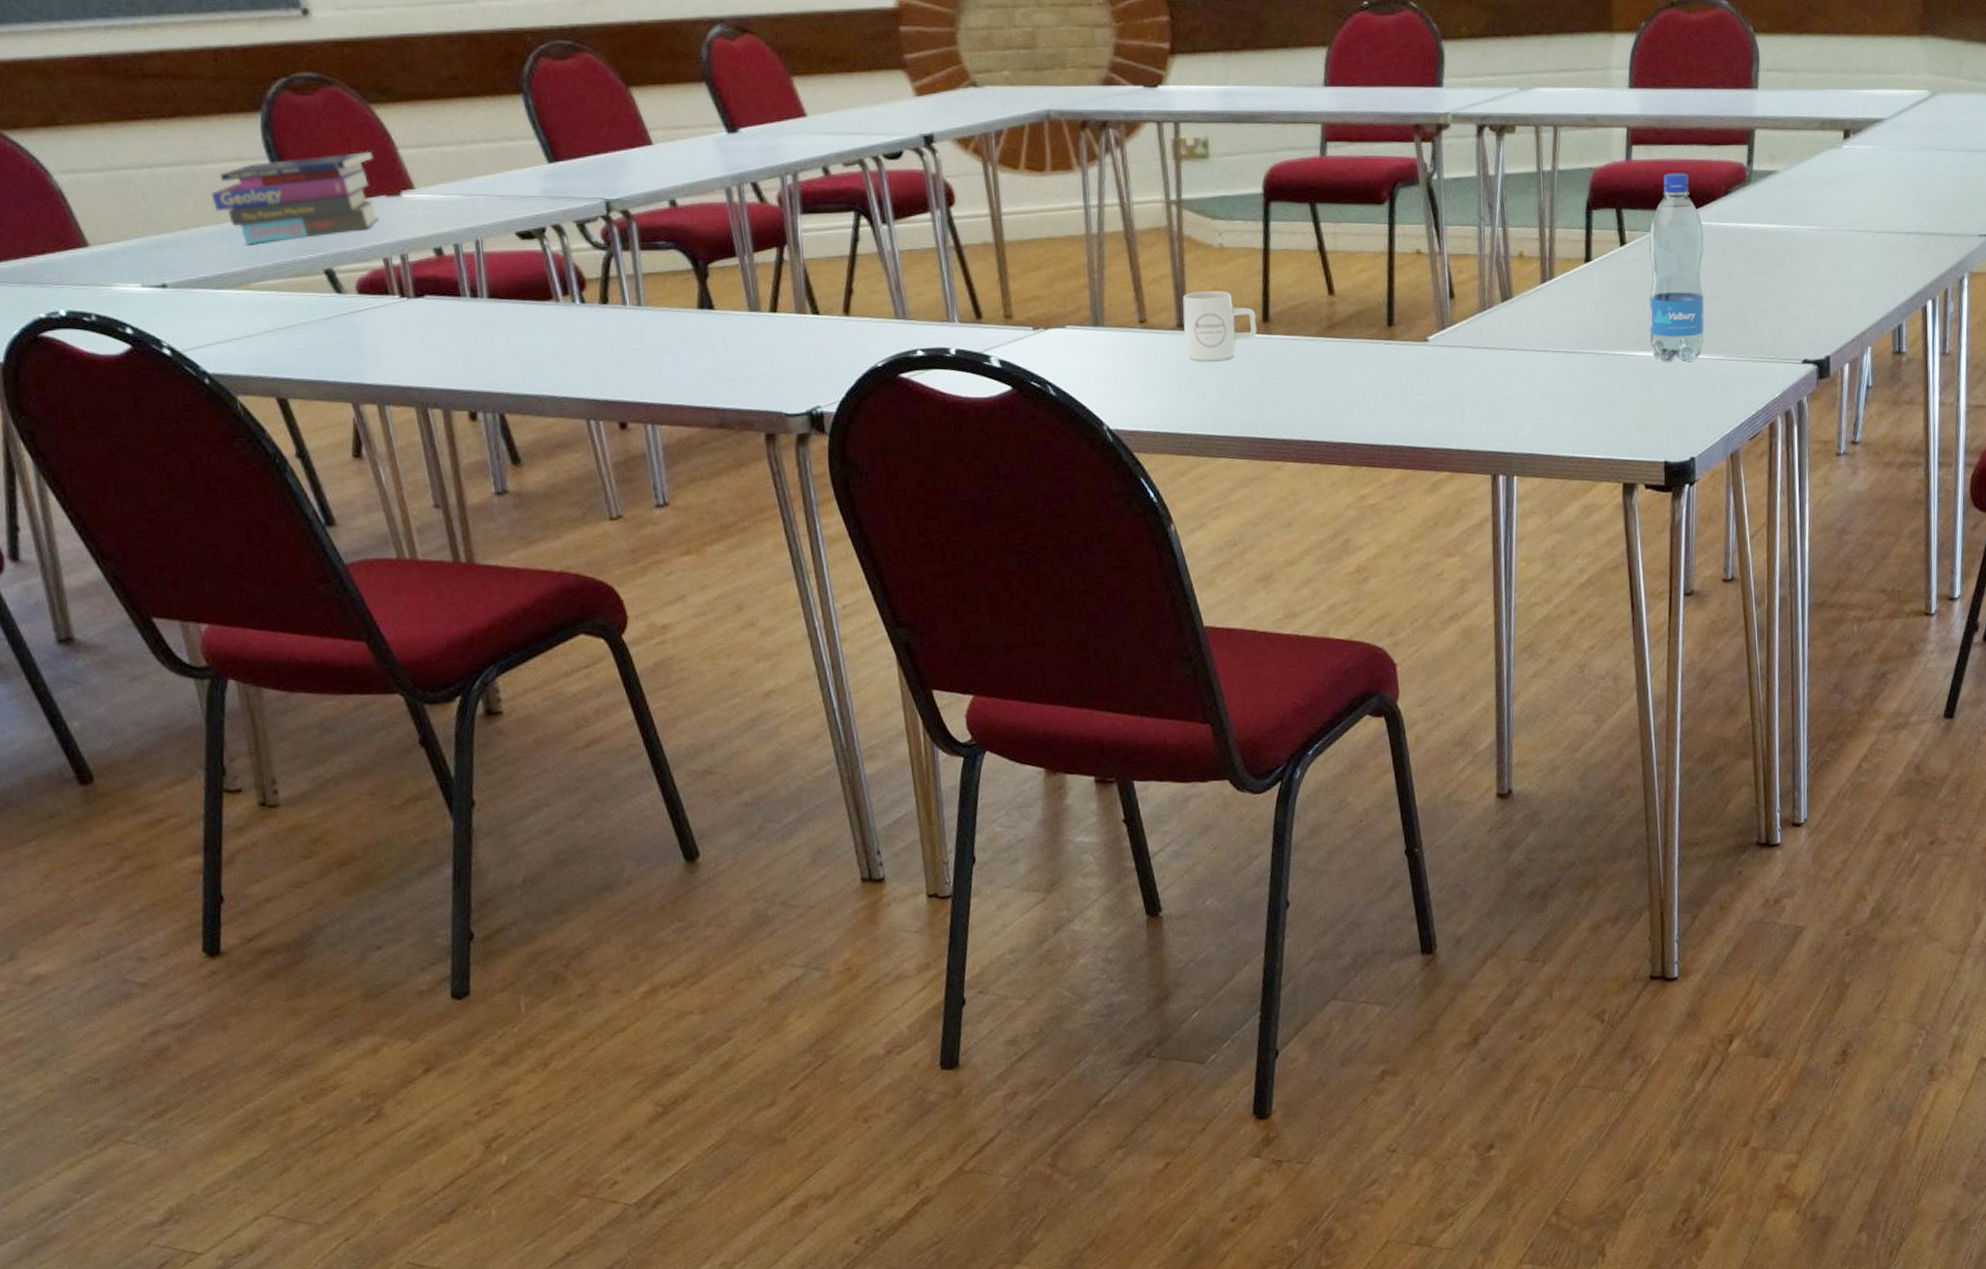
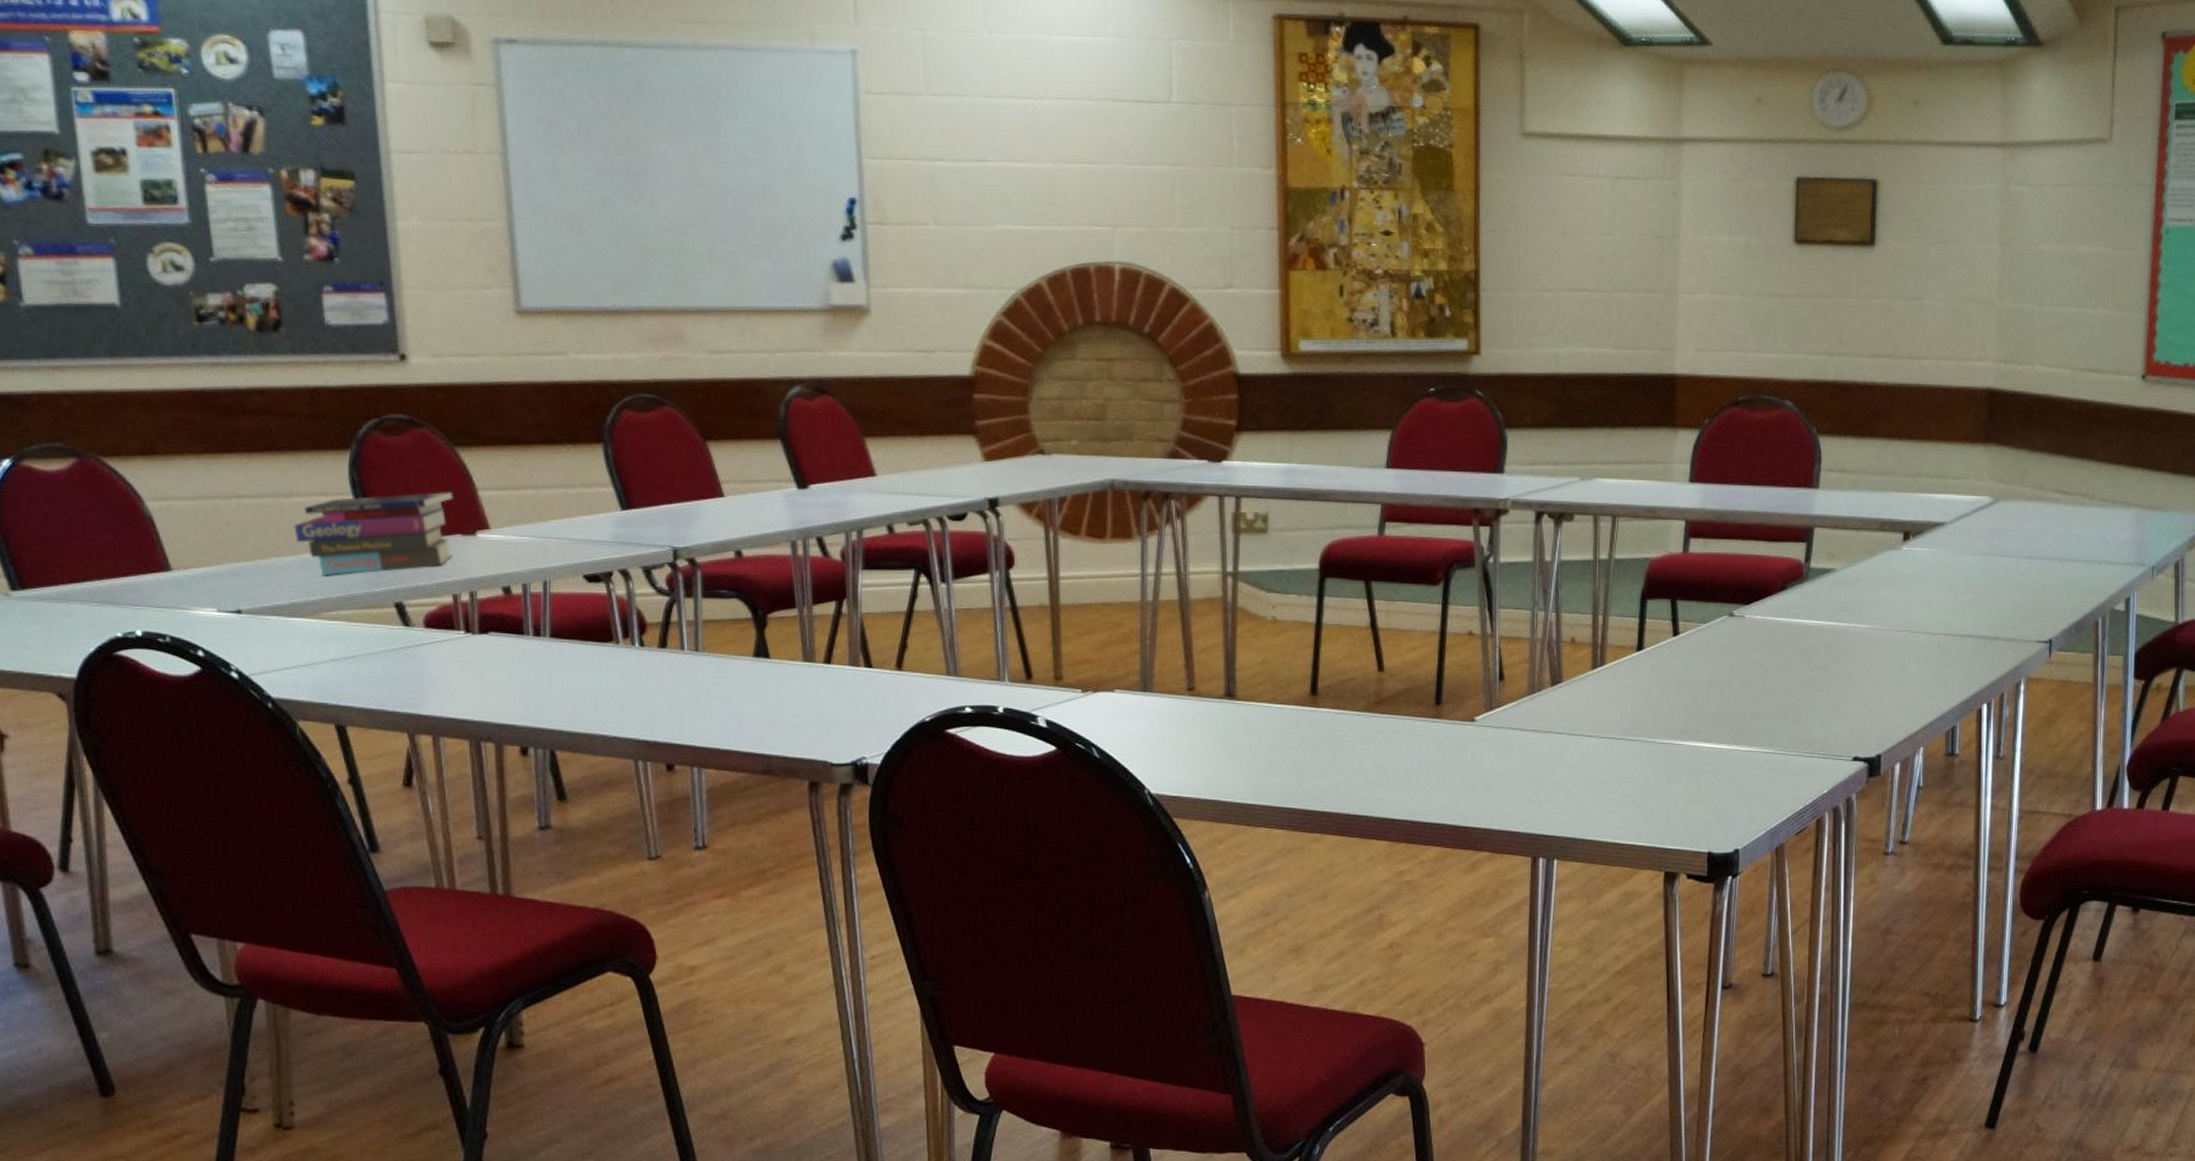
mug: present [1182,291,1257,362] -> none [1231,662,1304,732]
bottle: present [1649,173,1705,363] -> none [1699,567,1758,754]

